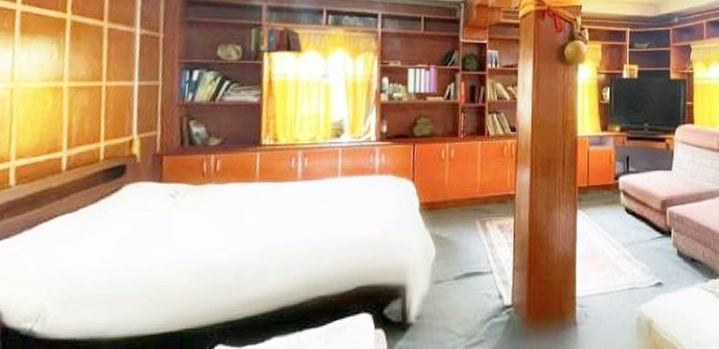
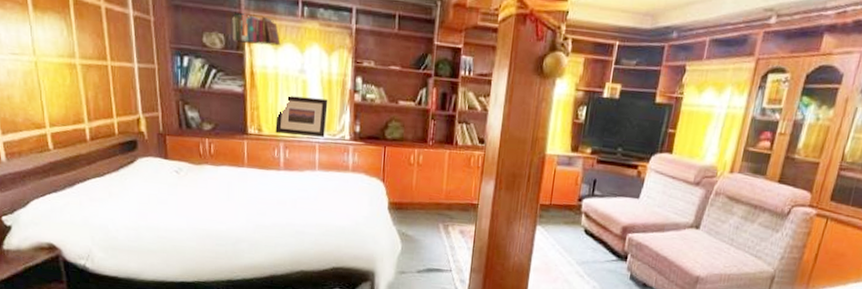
picture frame: none [293,101,353,141] -> present [275,96,328,137]
books: present [407,64,439,94] -> none [379,66,411,98]

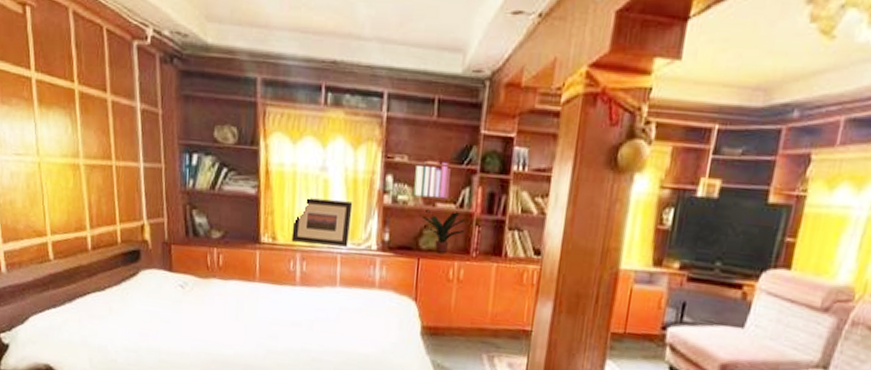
books: present [232,13,281,46] -> none [246,102,300,140]
books: none [379,66,411,98] -> present [413,161,452,200]
potted plant: none [387,107,423,142] -> present [422,211,465,253]

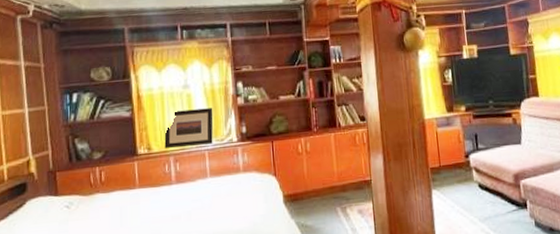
books: present [413,161,452,200] -> none [258,65,289,95]
potted plant: present [422,211,465,253] -> none [270,100,305,134]

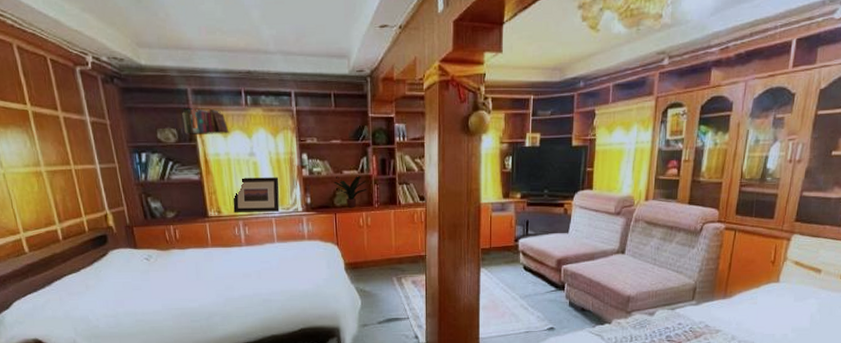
books: none [117,45,164,72] -> present [182,108,229,136]
potted plant: none [270,100,305,134] -> present [334,176,367,207]

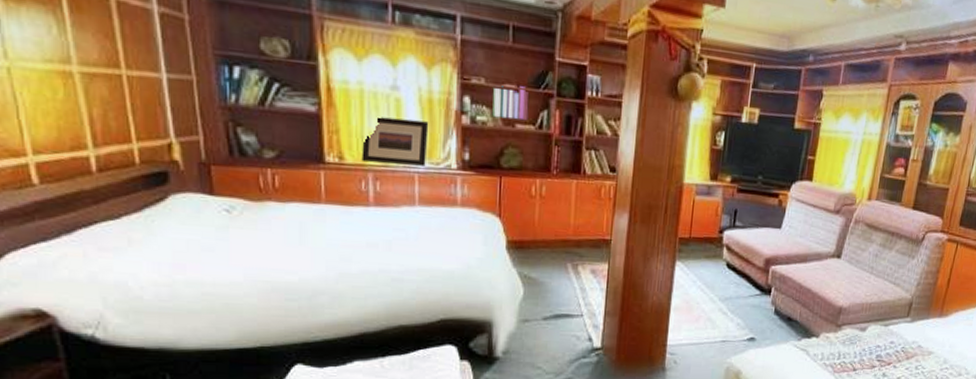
books: present [182,108,229,136] -> none [300,15,366,57]
books: none [323,139,352,168] -> present [492,85,530,121]
potted plant: present [334,176,367,207] -> none [502,131,545,171]

